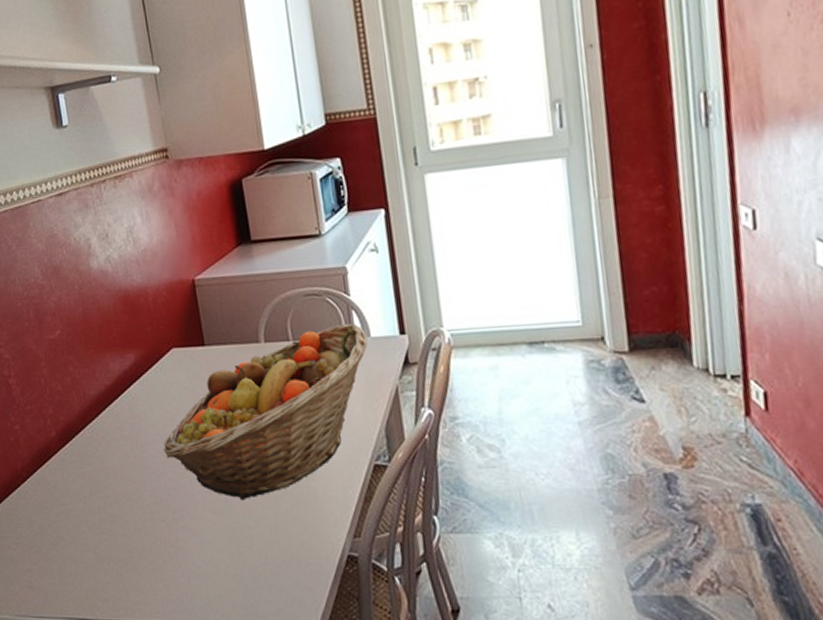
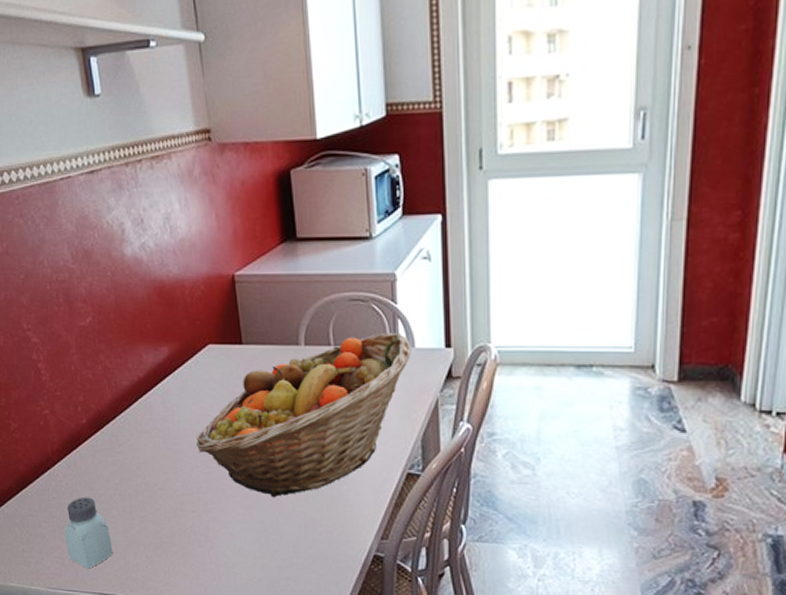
saltshaker: none [34,513,83,591] -> present [64,497,113,569]

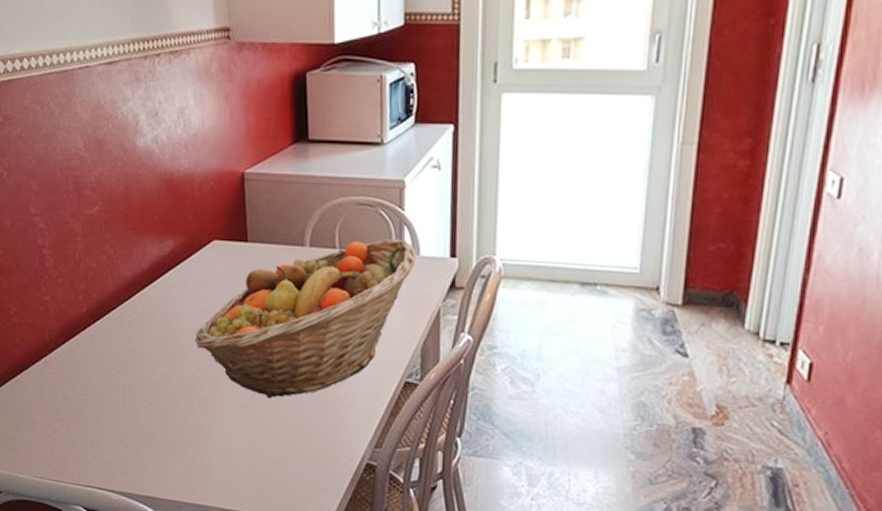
saltshaker: present [64,497,113,569] -> none [56,386,104,460]

